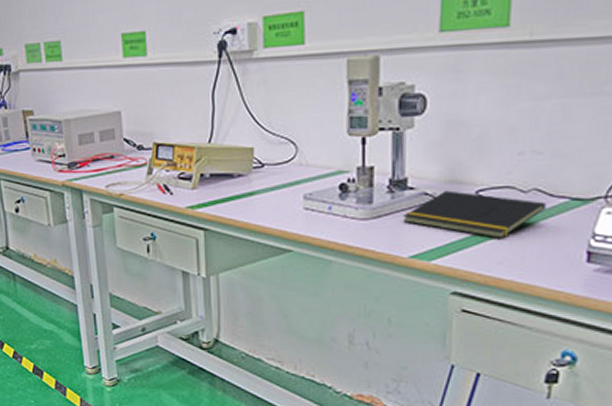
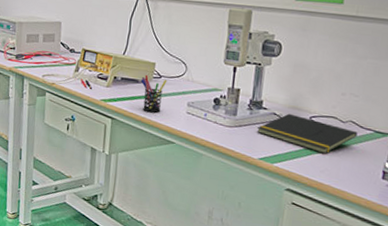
pen holder: none [236,165,273,215] -> present [140,74,167,113]

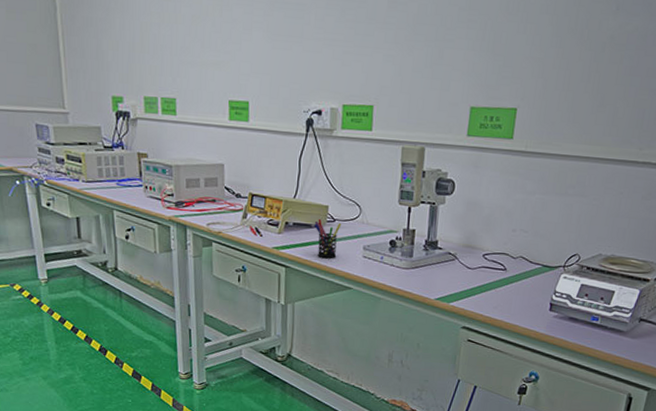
notepad: present [257,113,358,154] -> none [433,252,527,291]

